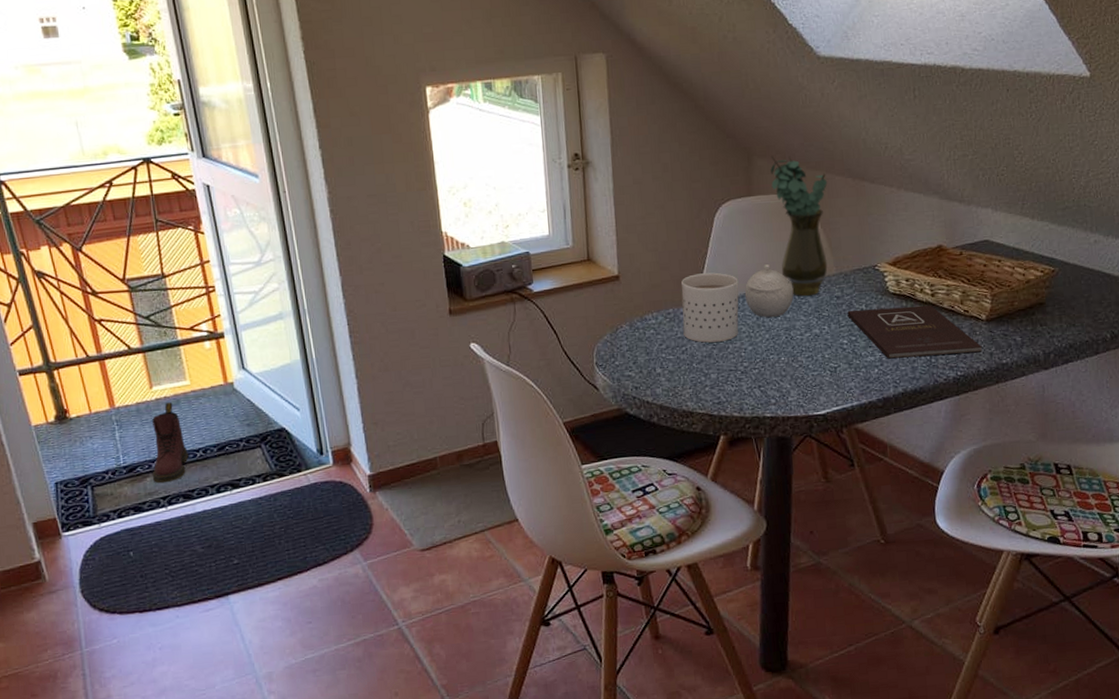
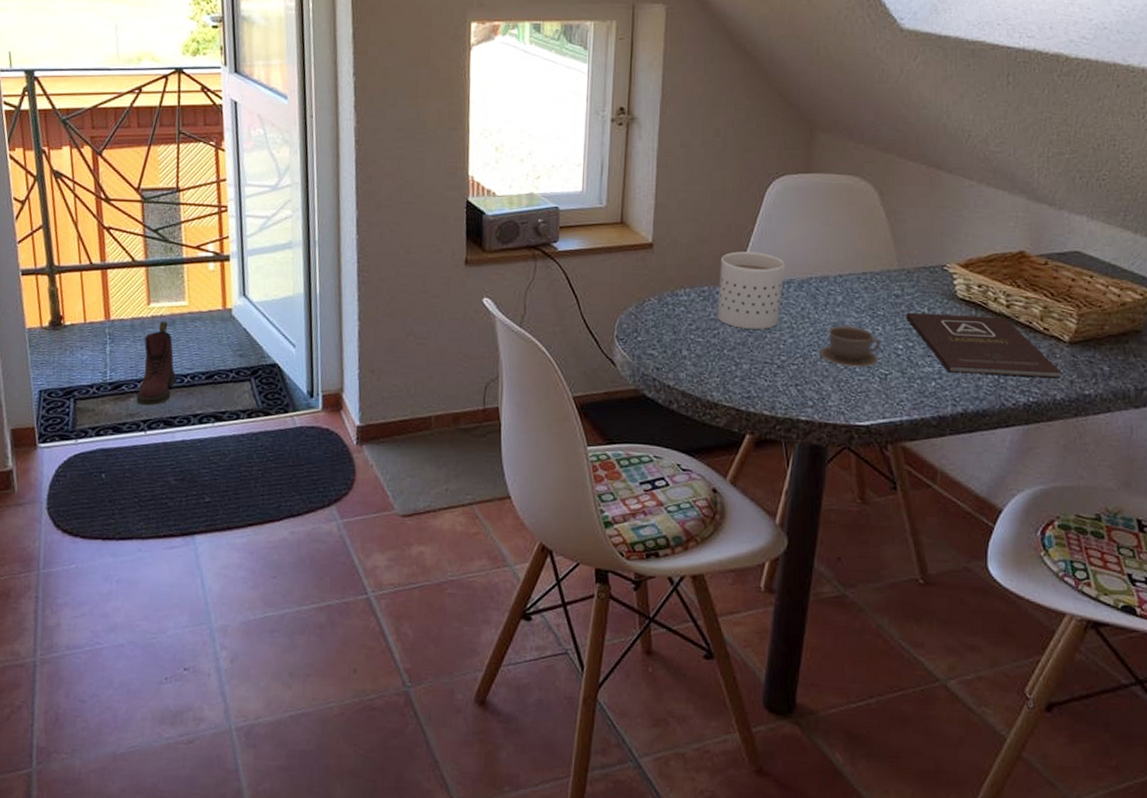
sugar bowl: present [744,264,794,318] -> none [790,250,847,310]
vase: present [770,156,828,296] -> none [834,132,898,290]
teacup: none [776,328,828,365] -> present [819,325,881,368]

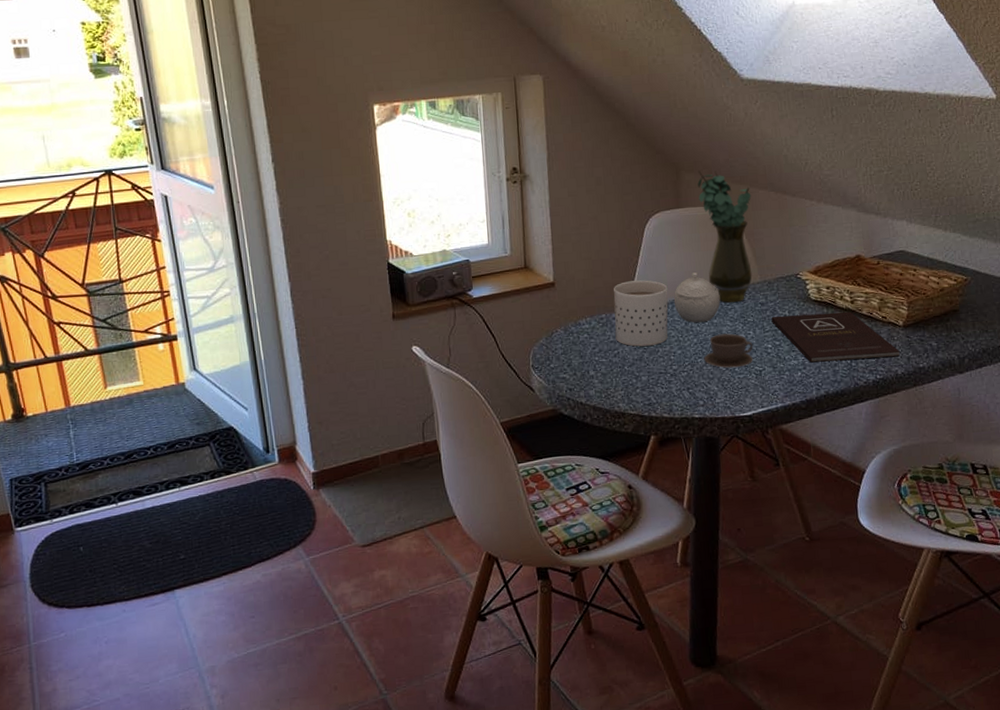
boot: present [137,322,176,406] -> none [105,402,140,480]
sugar bowl: none [790,250,847,310] -> present [673,272,721,323]
vase: none [834,132,898,290] -> present [697,171,753,303]

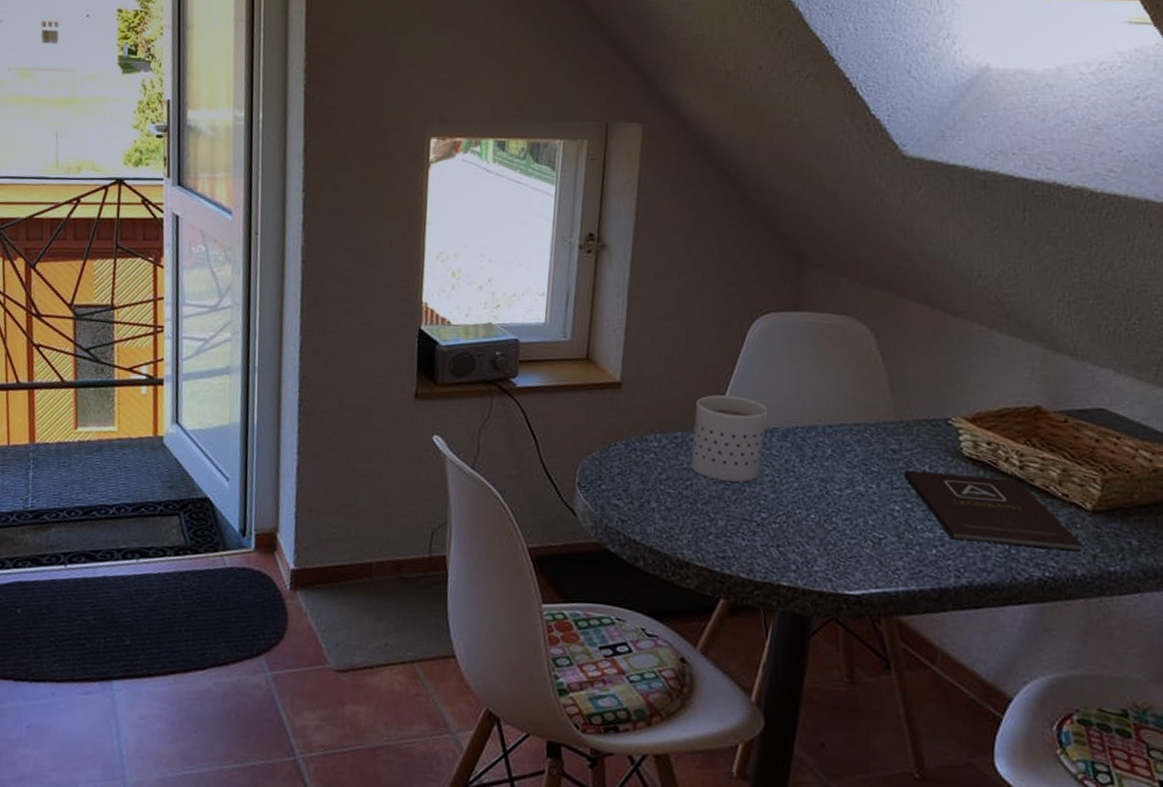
sugar bowl: present [673,272,721,323] -> none [773,397,838,463]
vase: present [697,171,753,303] -> none [824,267,898,443]
teacup: present [704,333,753,368] -> none [805,481,875,530]

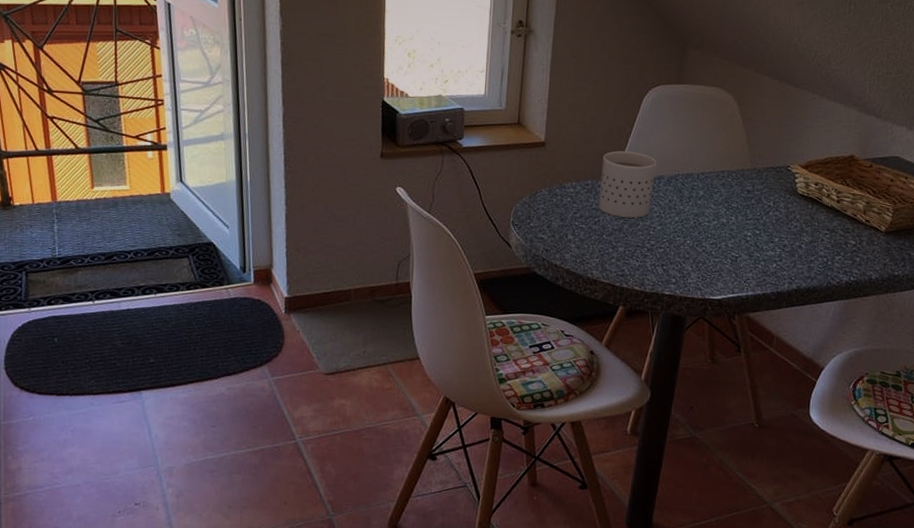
book: present [904,469,1083,552] -> none [755,205,878,262]

